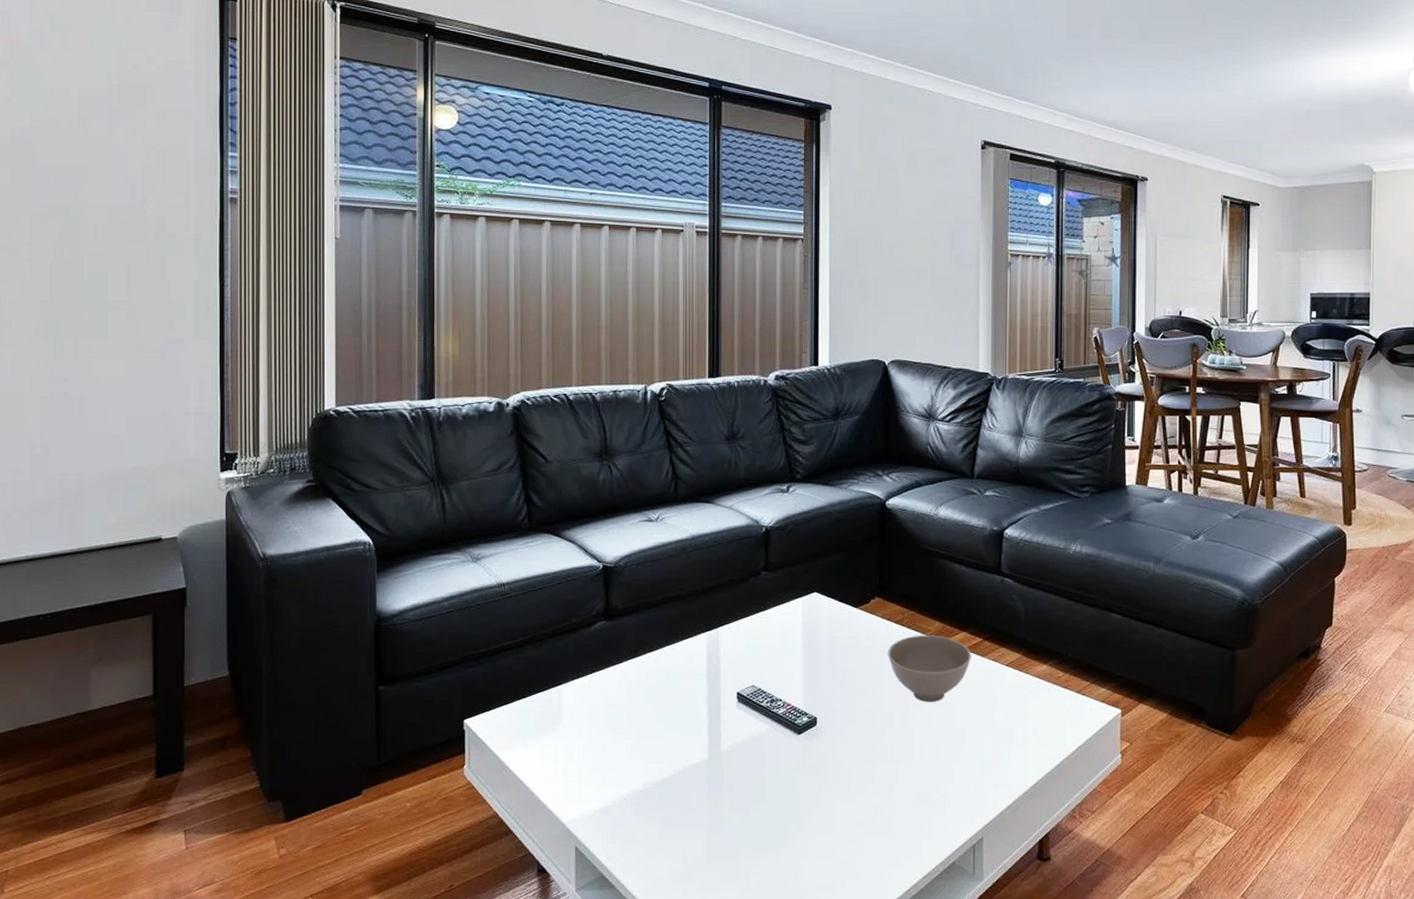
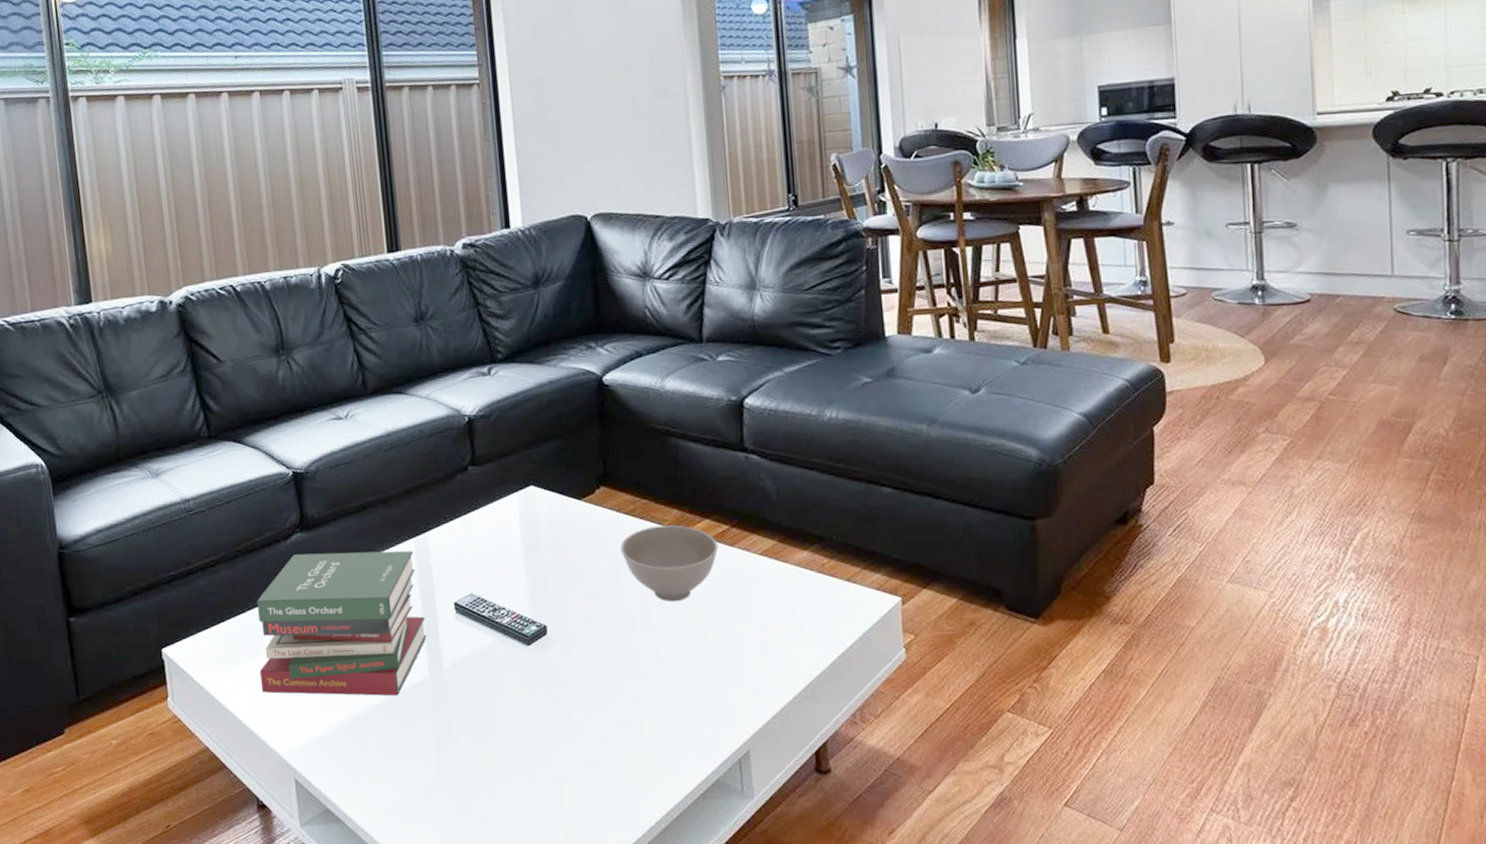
books: none [553,640,710,774] -> present [257,551,427,696]

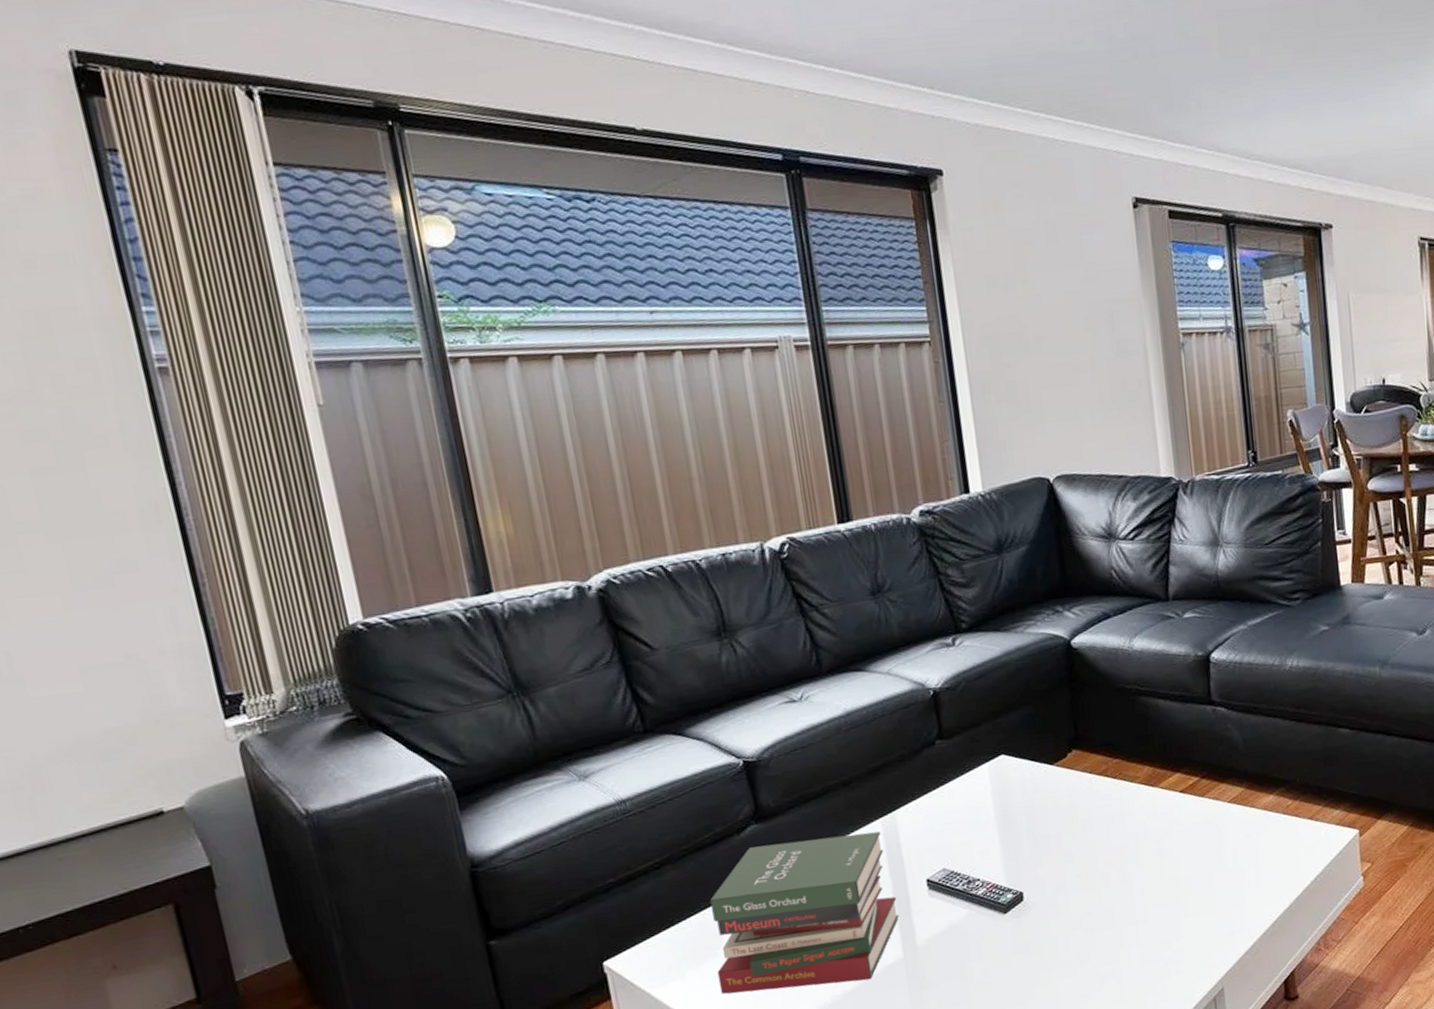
bowl: present [620,525,719,601] -> none [1093,781,1190,856]

